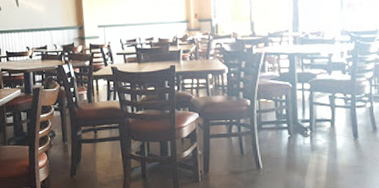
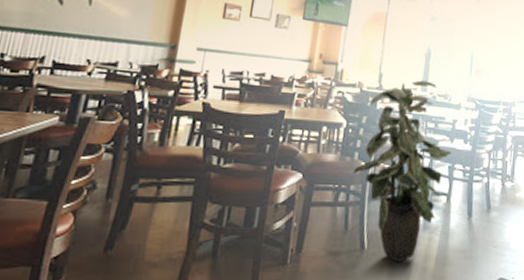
indoor plant: none [241,22,331,179] -> present [353,80,452,264]

